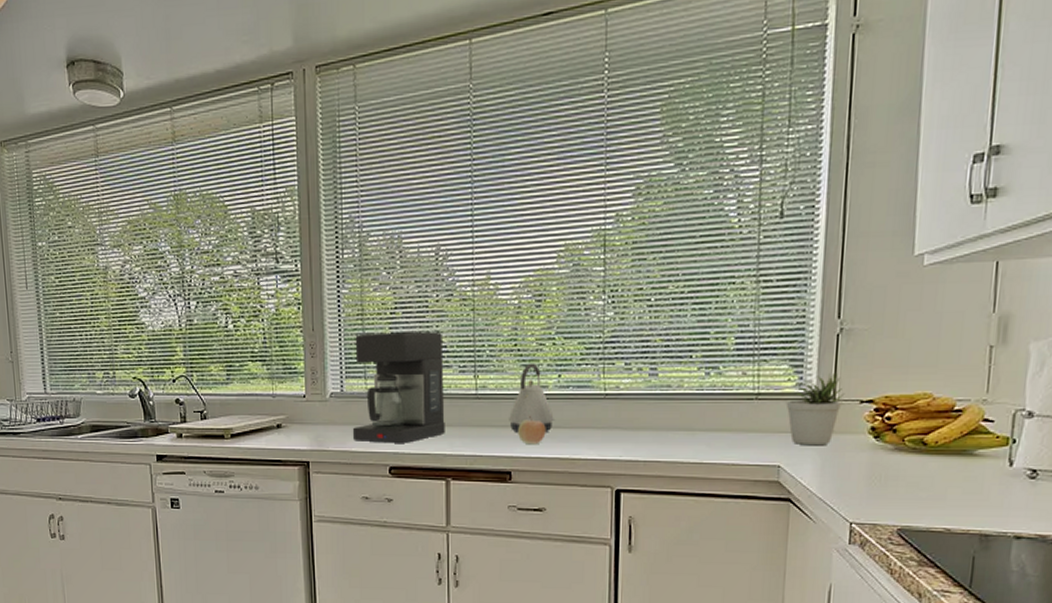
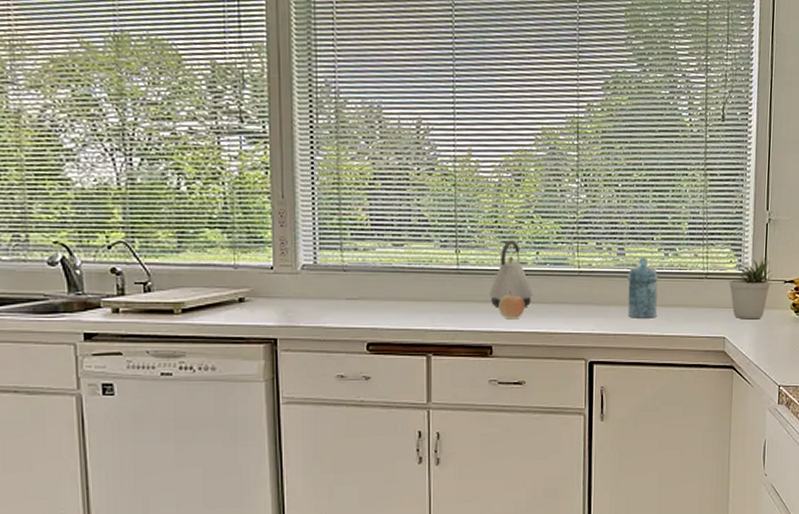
coffee maker: present [352,332,445,444] -> none [326,203,426,320]
canister: none [660,377,698,444] -> present [627,257,659,318]

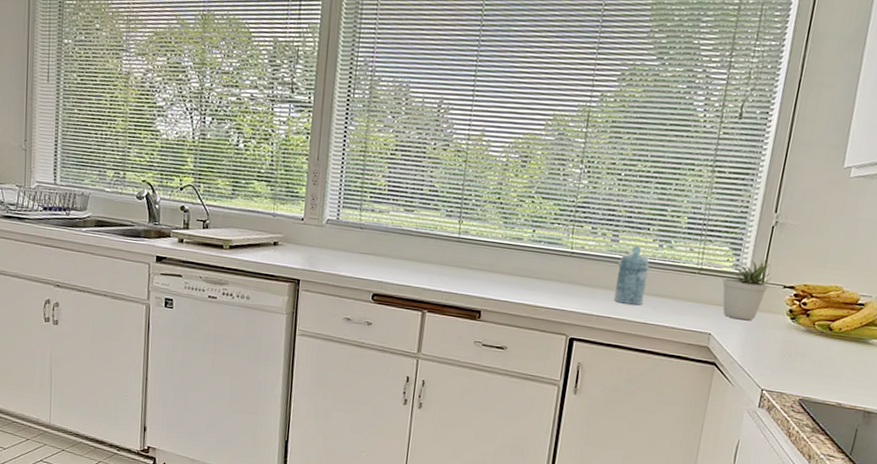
kettle: present [490,239,533,308] -> none [485,216,525,279]
fruit: present [499,290,525,320] -> none [491,262,517,290]

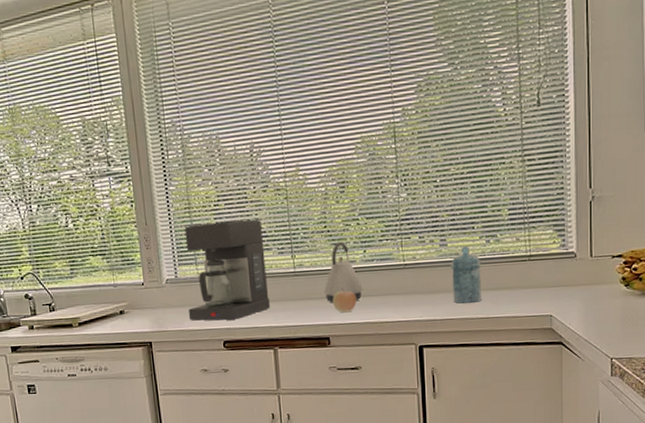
coffee maker: none [342,169,435,275] -> present [184,219,270,321]
kettle: none [485,216,525,279] -> present [324,241,363,303]
fruit: none [491,262,517,290] -> present [333,287,357,313]
potted plant: present [722,259,772,321] -> none [553,235,600,297]

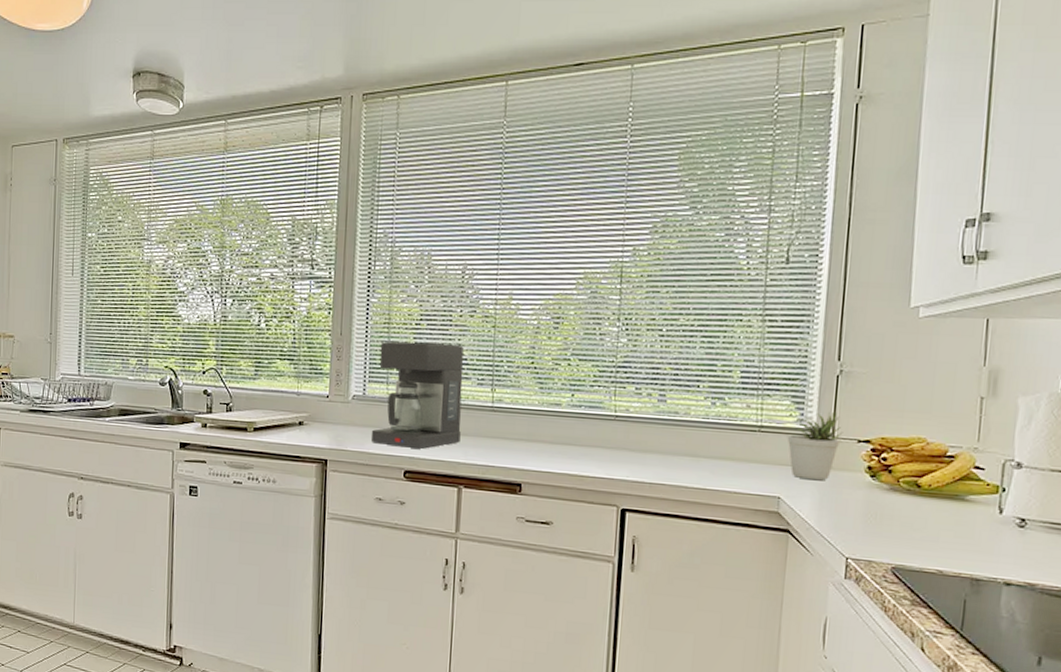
kettle: present [324,241,363,303] -> none [522,380,566,448]
fruit: present [333,287,357,313] -> none [530,430,558,460]
canister: present [451,245,482,304] -> none [666,404,704,470]
potted plant: none [553,235,600,297] -> present [787,412,844,481]

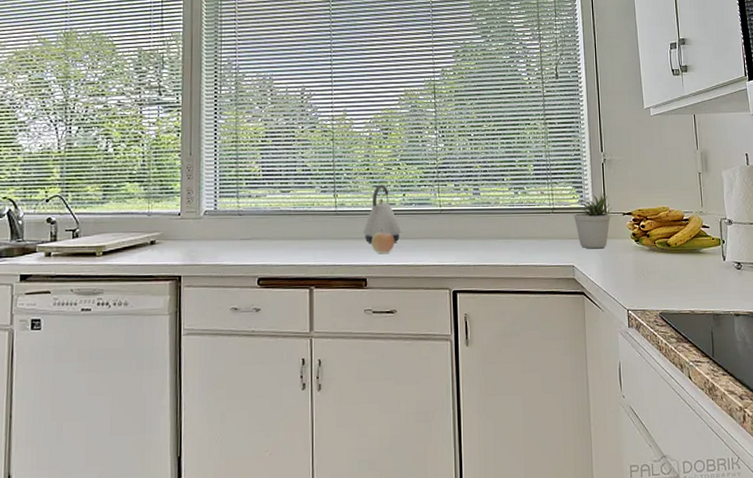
coffee maker: present [371,341,464,450] -> none [224,157,309,257]
kettle: none [522,380,566,448] -> present [364,184,401,244]
fruit: none [530,430,558,460] -> present [372,228,395,254]

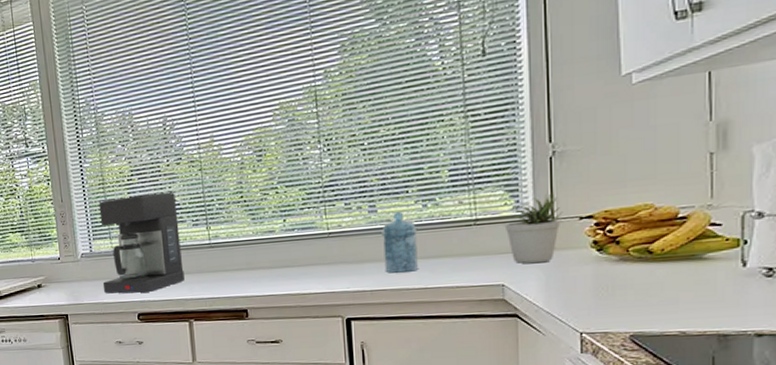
coffee maker: none [224,157,309,257] -> present [98,192,185,294]
kettle: present [364,184,401,244] -> none [241,211,283,275]
fruit: present [372,228,395,254] -> none [250,257,277,285]
canister: none [483,195,511,250] -> present [381,211,418,273]

